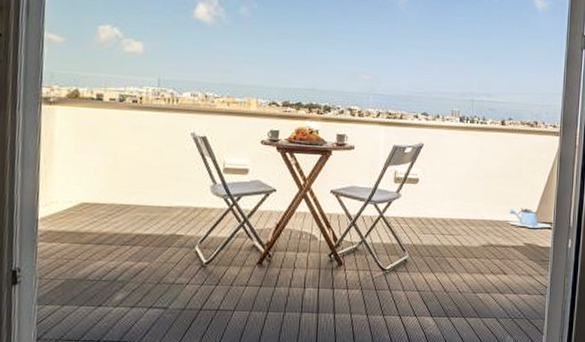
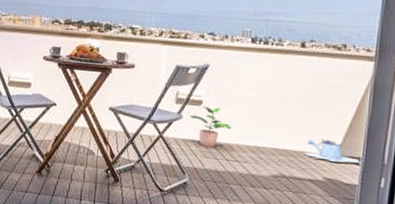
potted plant: none [407,184,445,223] -> present [189,106,232,148]

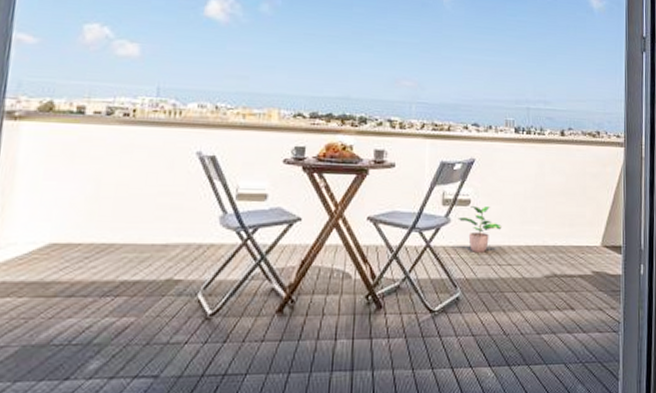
watering can: present [302,139,362,163] -> none [571,230,623,253]

